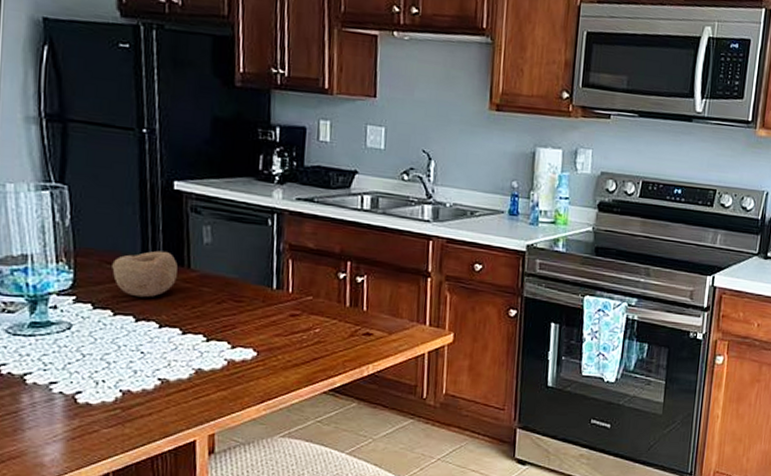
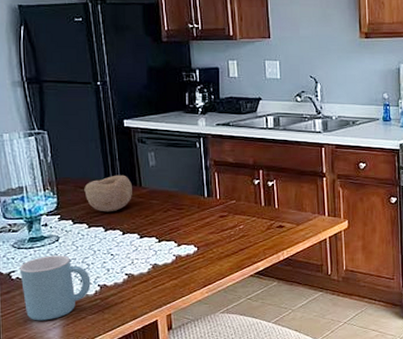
mug: none [13,347,110,432] -> present [19,255,91,321]

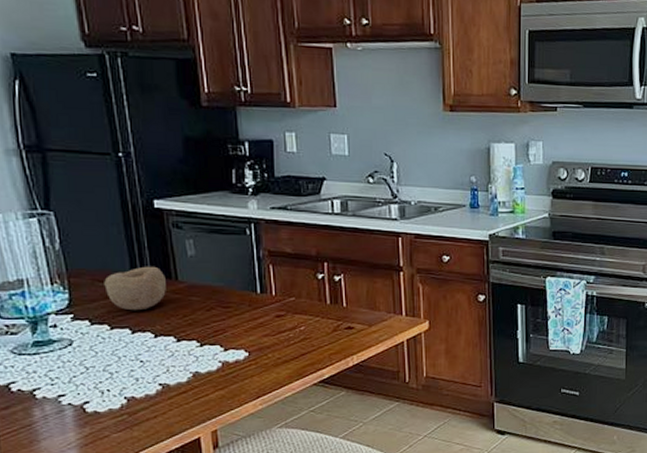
mug: present [19,255,91,321] -> none [21,362,115,441]

